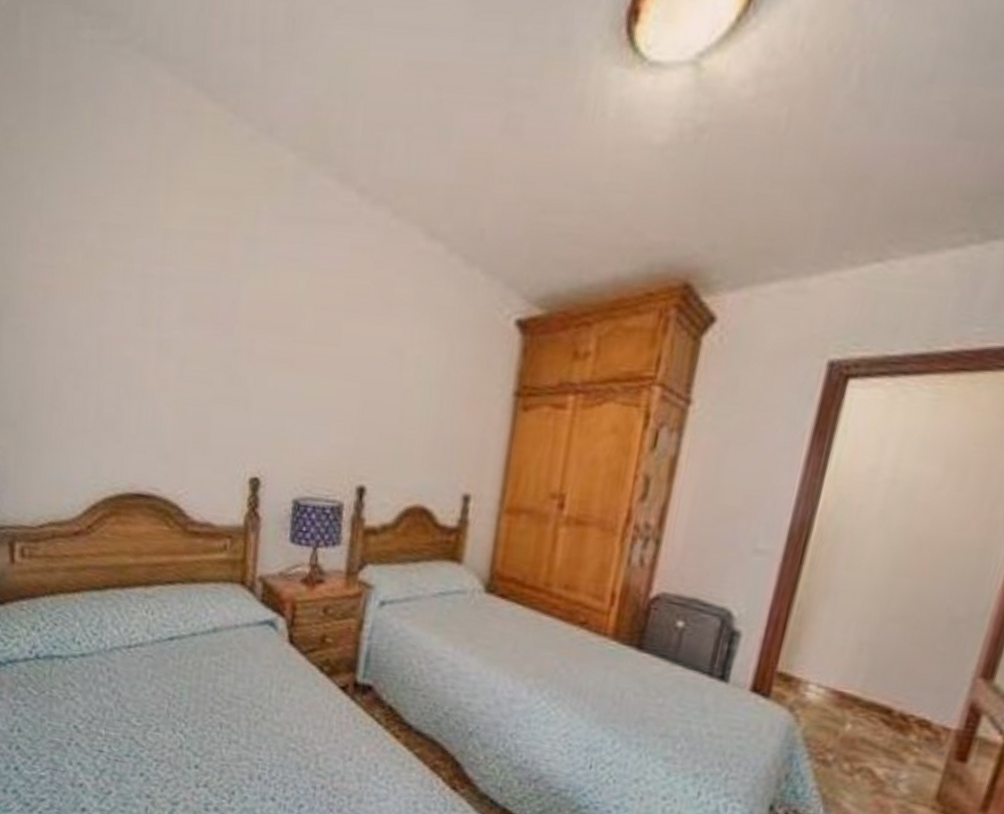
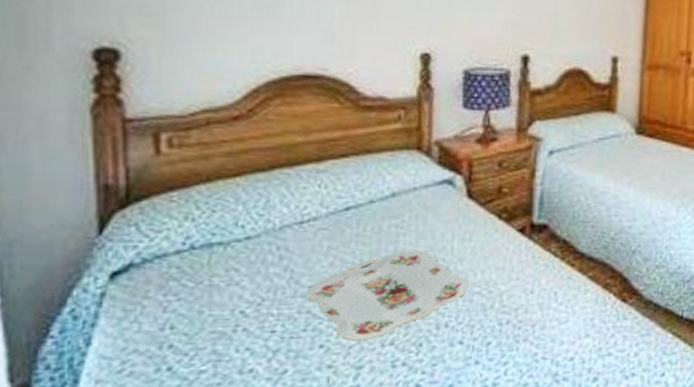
serving tray: none [131,691,284,778] -> present [307,251,469,342]

